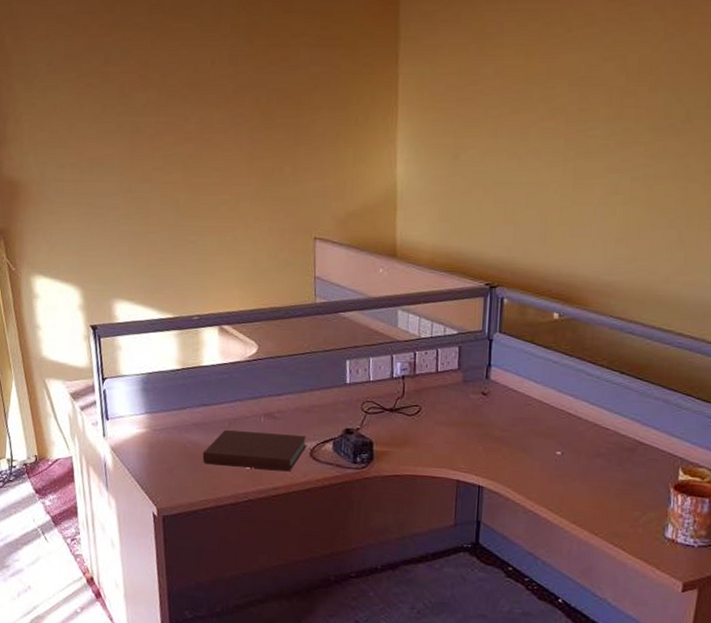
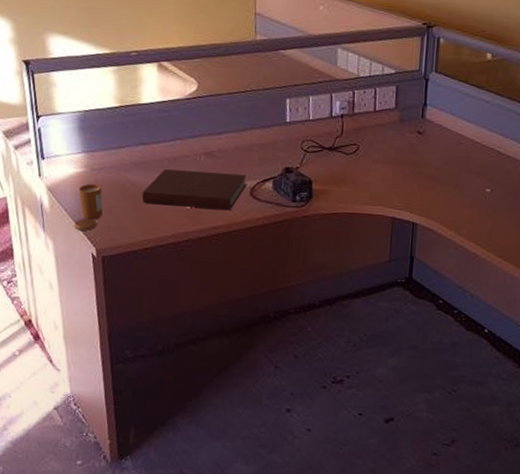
candle: none [136,444,164,490] -> present [74,184,103,231]

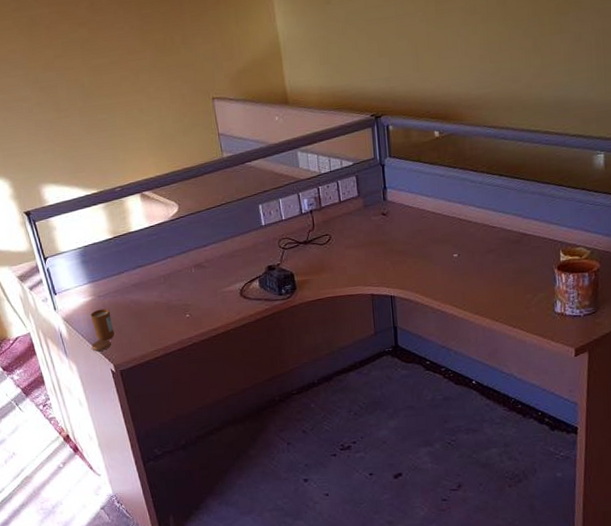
notebook: present [142,168,247,210] -> none [145,278,237,318]

